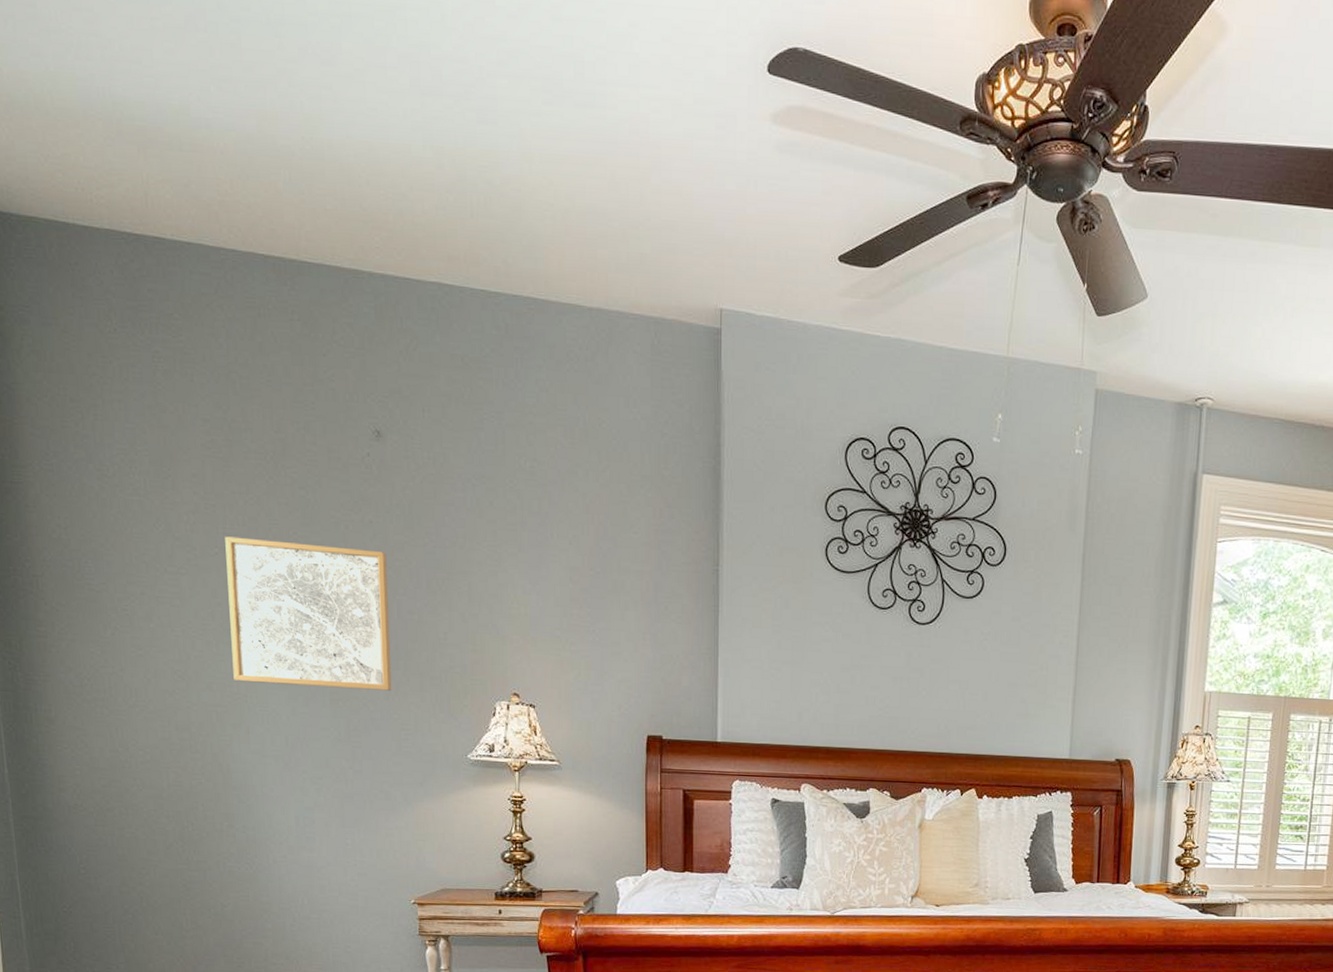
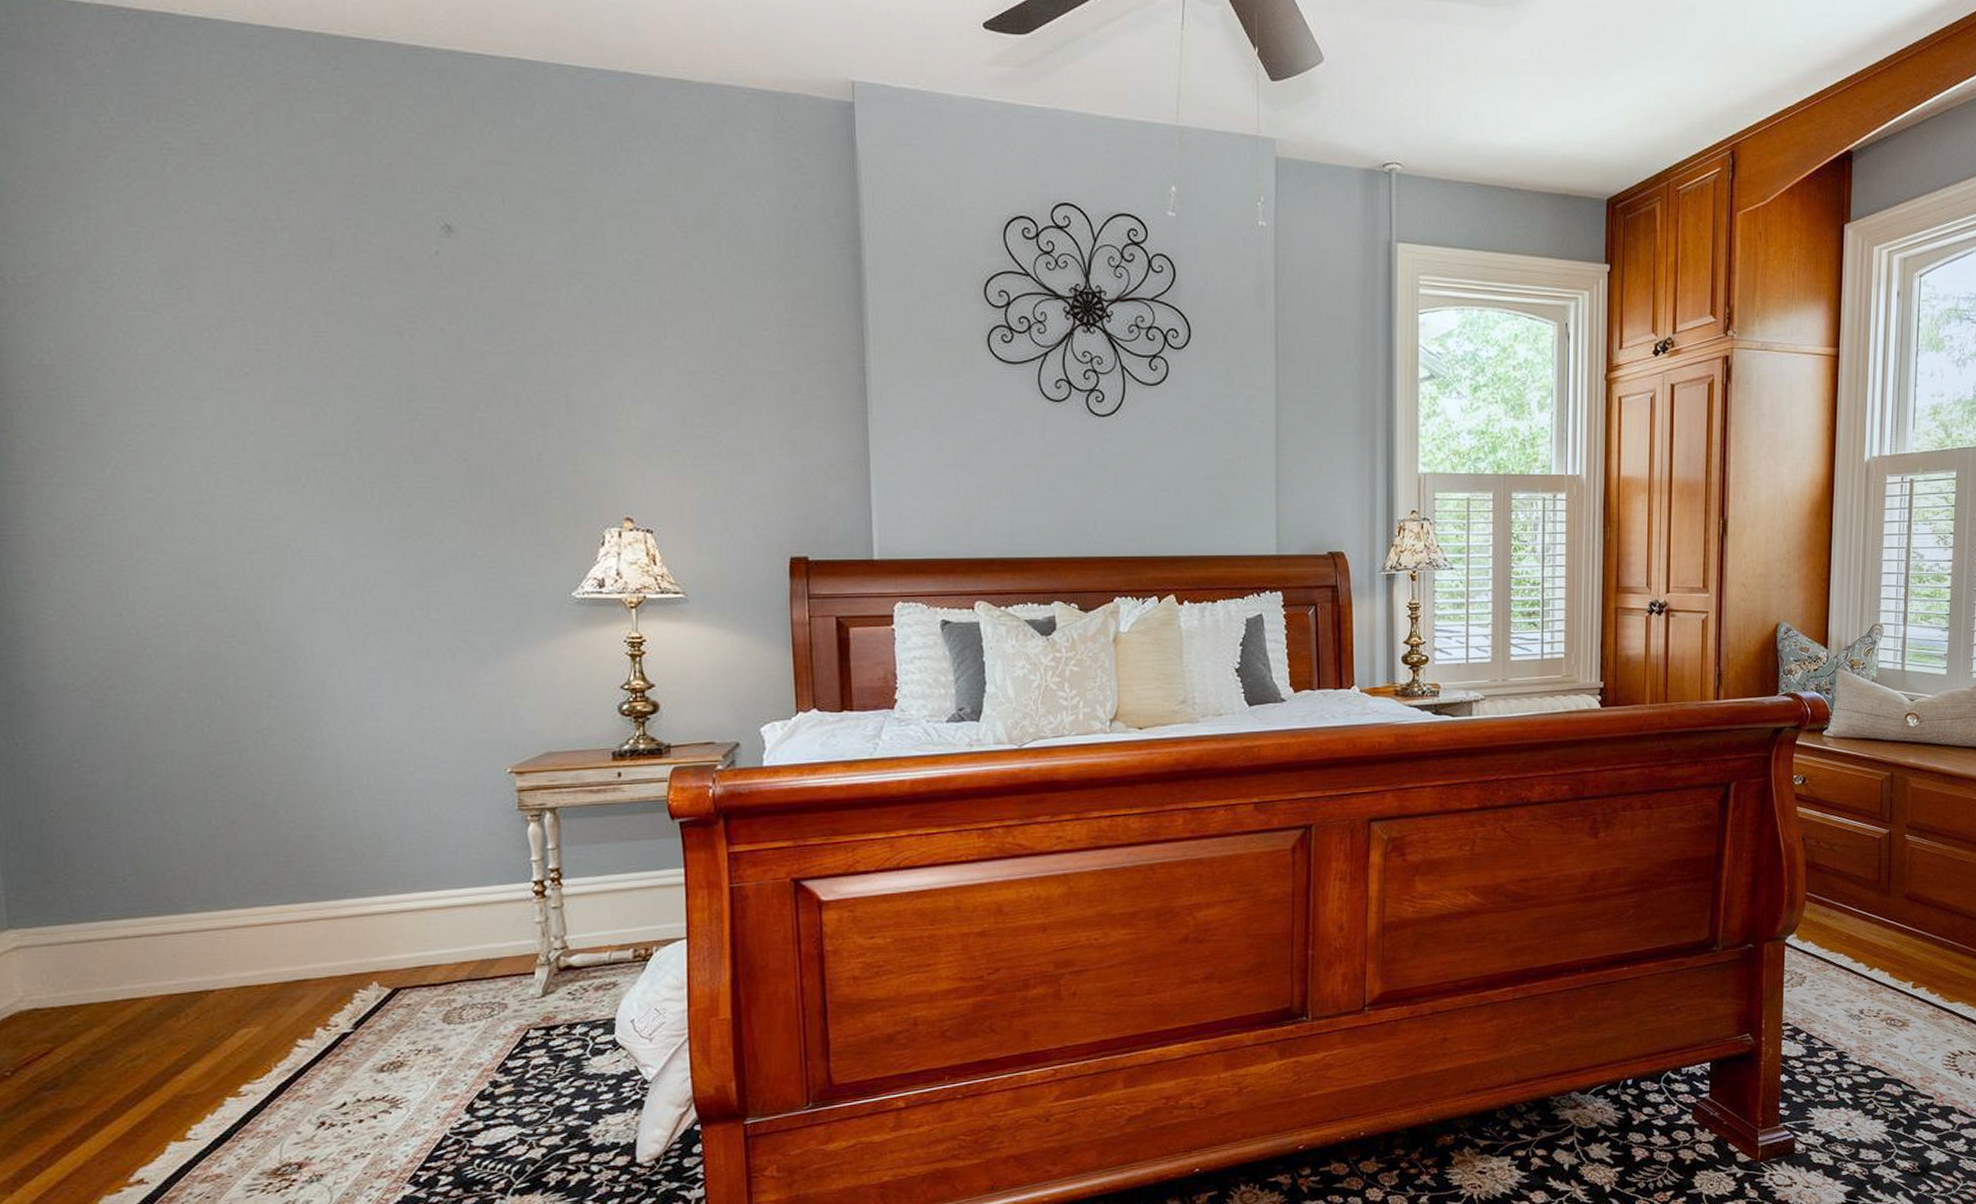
wall art: present [225,536,392,691] -> none [257,353,475,524]

